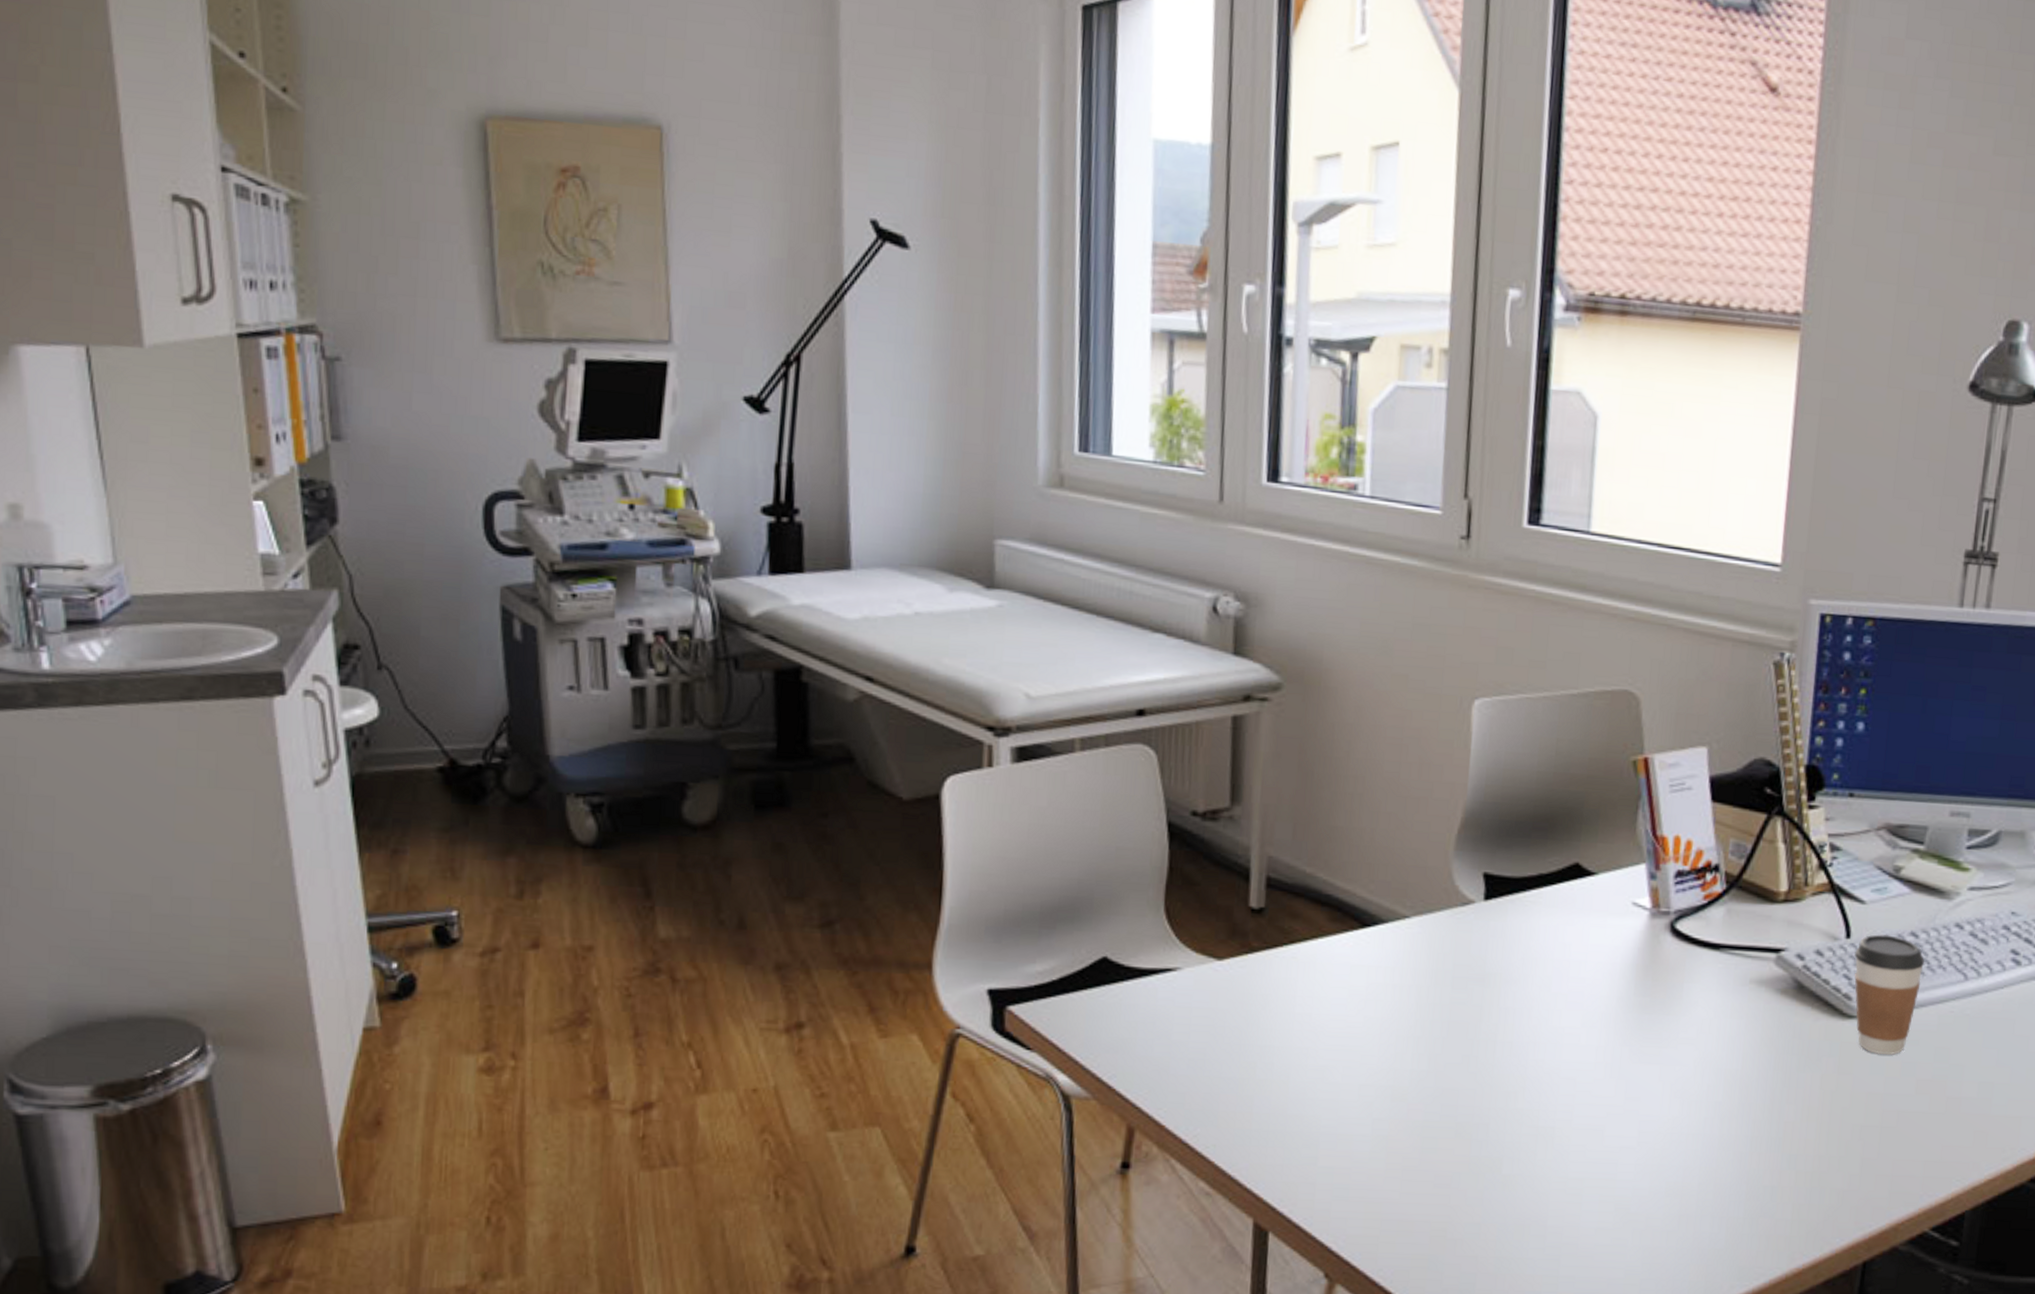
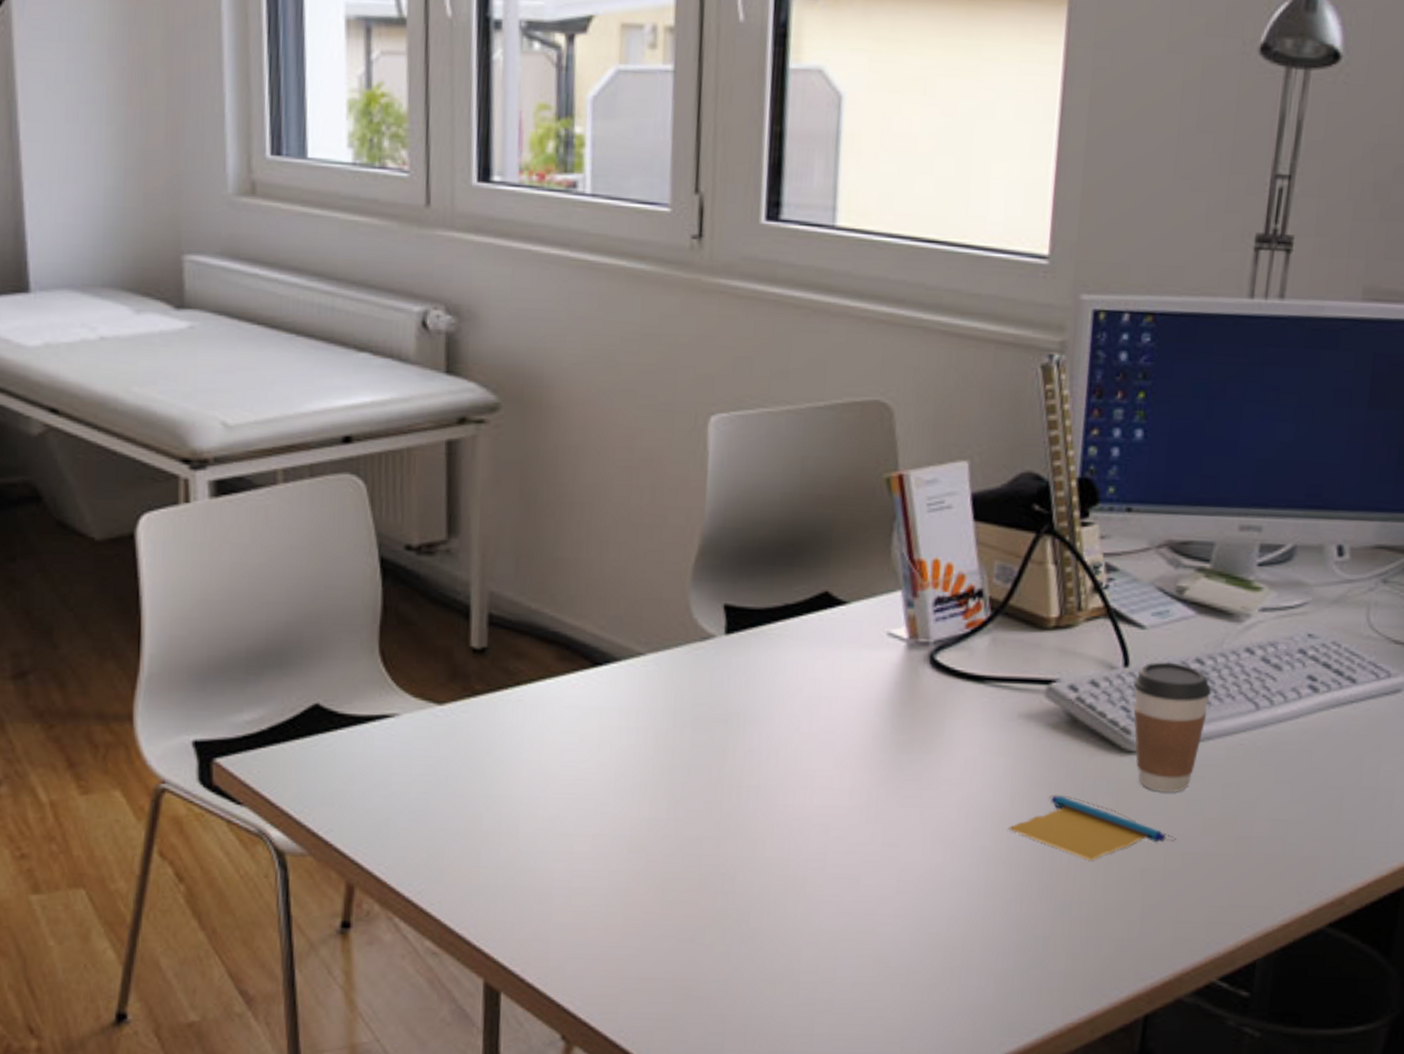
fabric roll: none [1740,1055,1893,1117] -> present [1008,794,1176,861]

